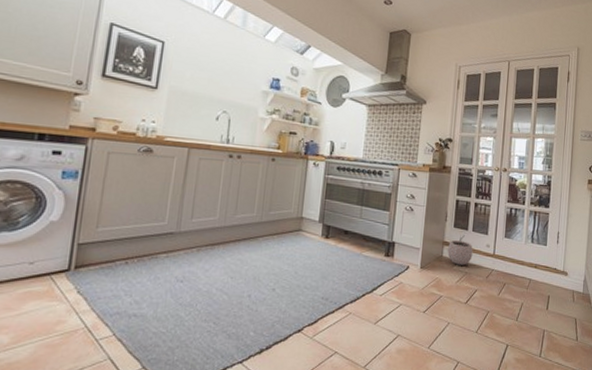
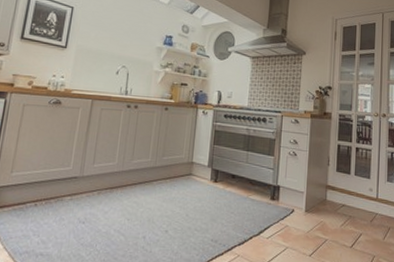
plant pot: present [447,235,473,265] -> none [331,179,356,209]

